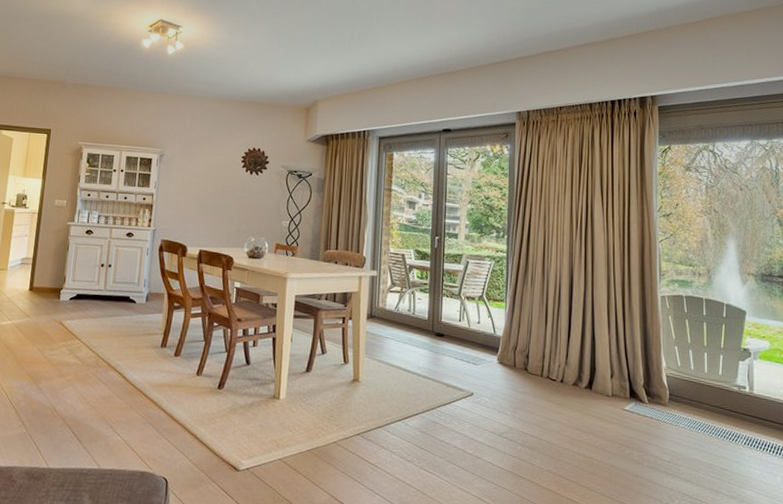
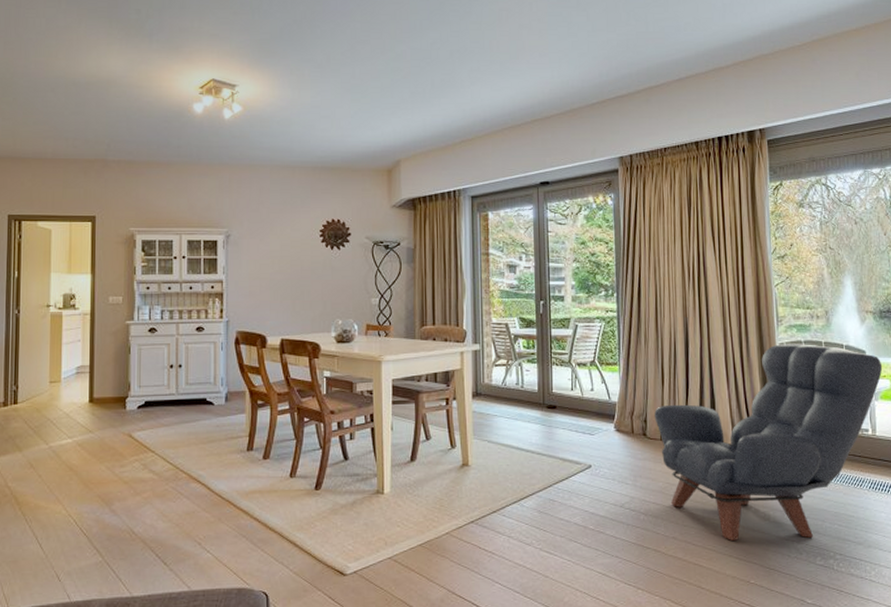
armchair: none [536,297,763,486] -> present [654,344,883,541]

